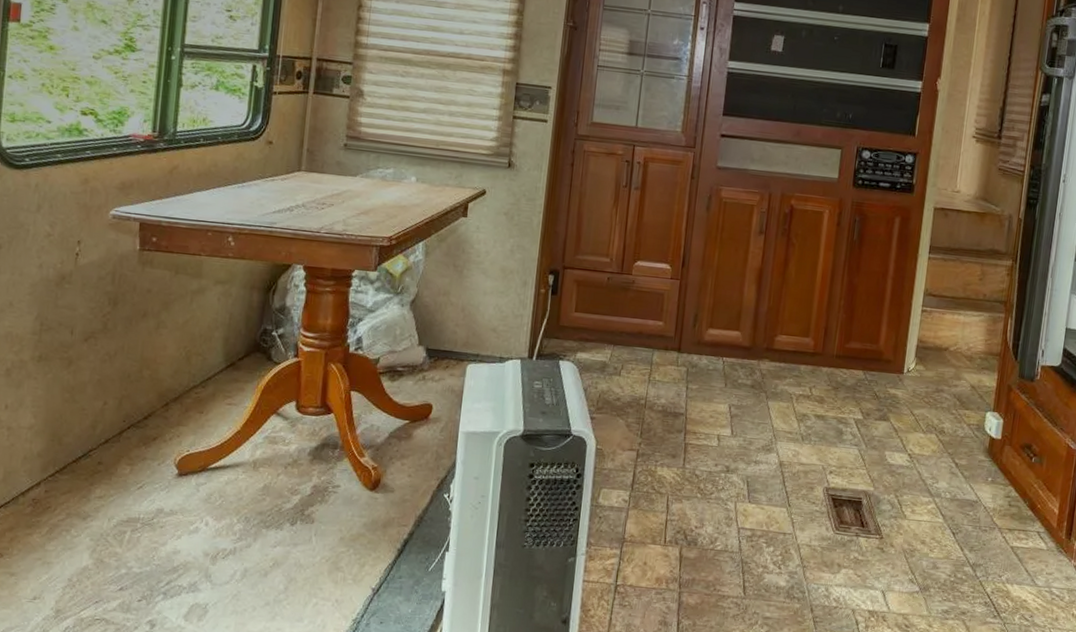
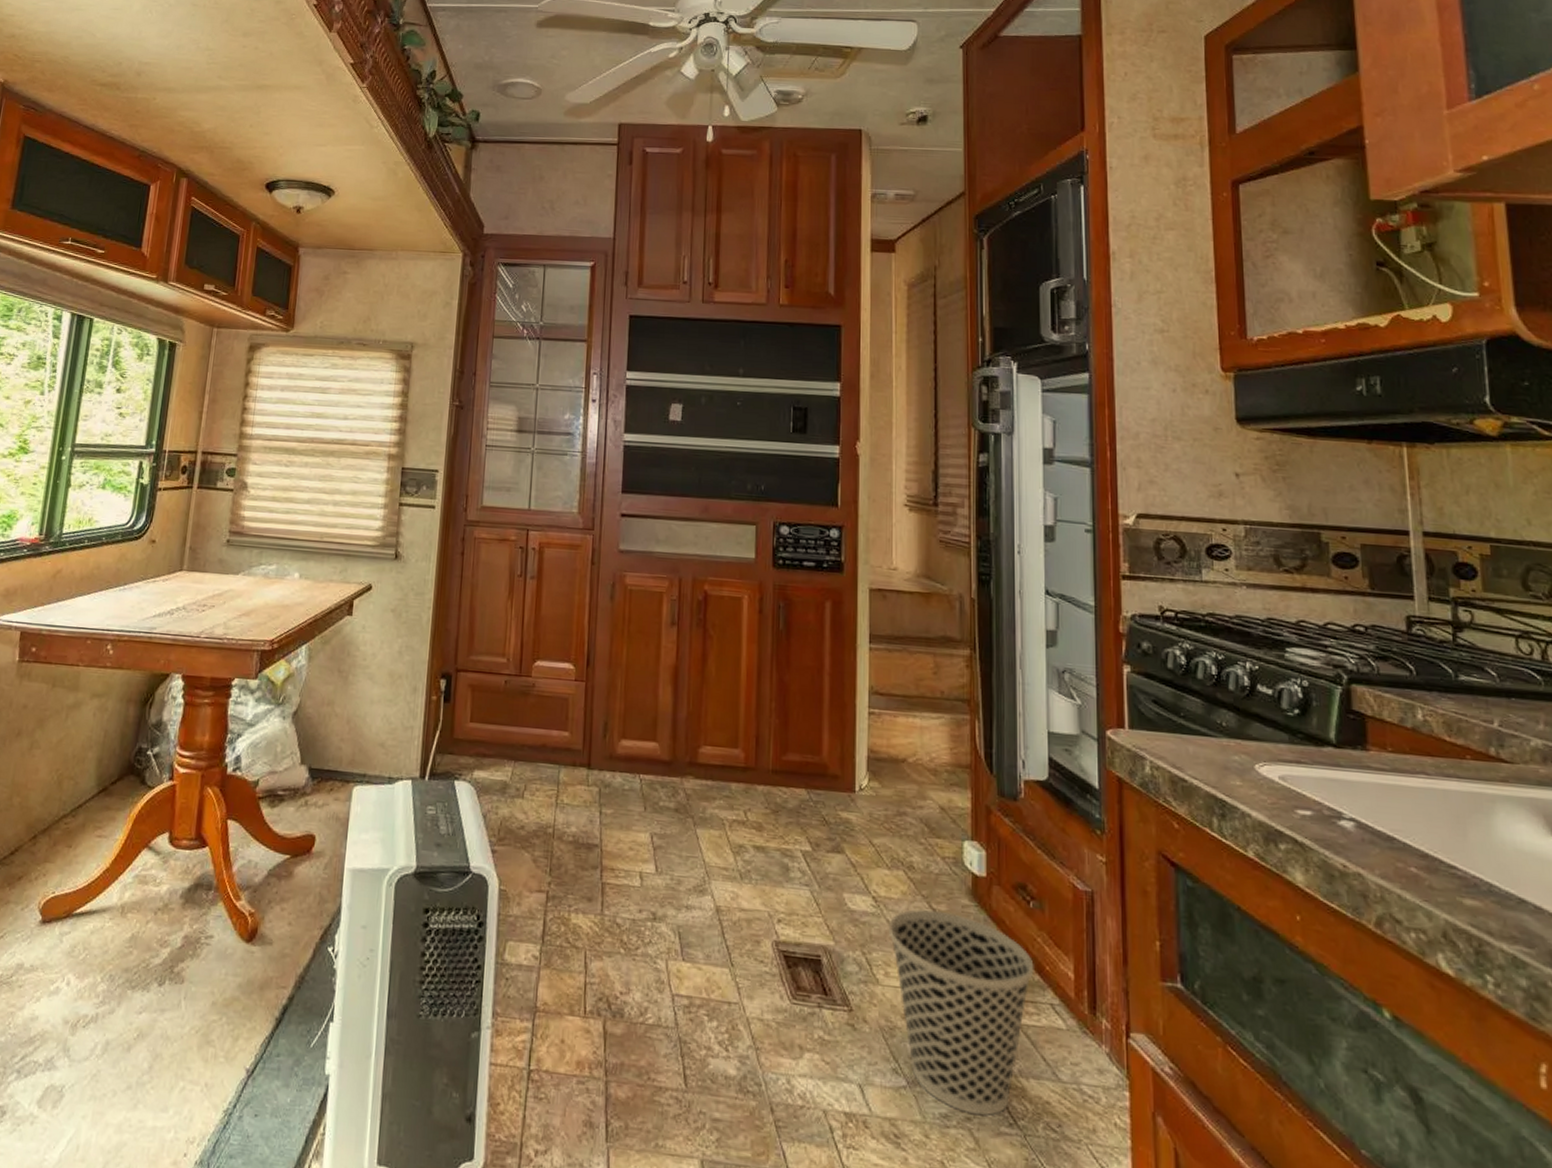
wastebasket: none [918,463,1029,611] -> present [888,909,1034,1116]

